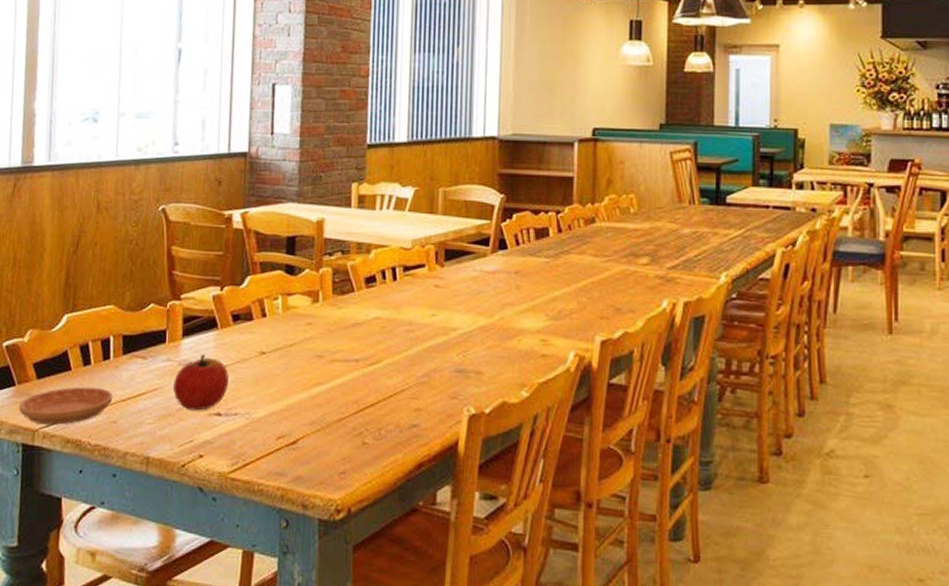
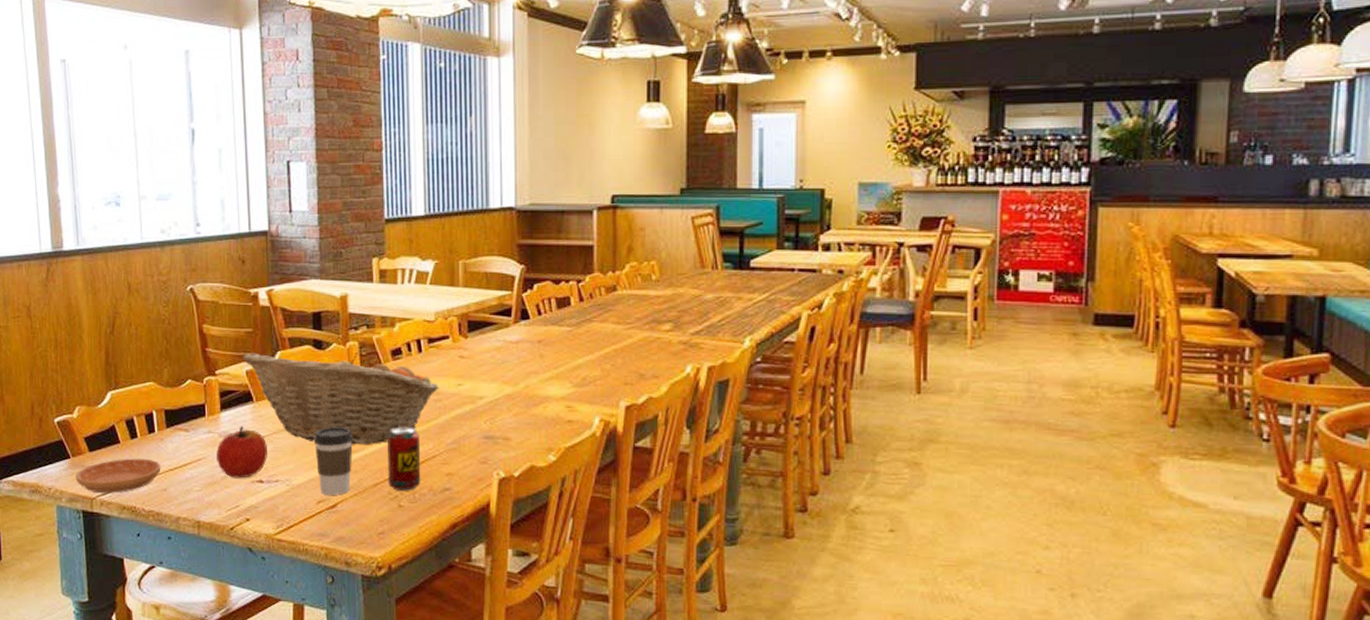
fruit basket: none [210,277,413,377] -> present [243,352,440,446]
coffee cup: none [278,357,320,431] -> present [313,427,353,495]
beverage can: none [353,357,390,427] -> present [388,426,421,491]

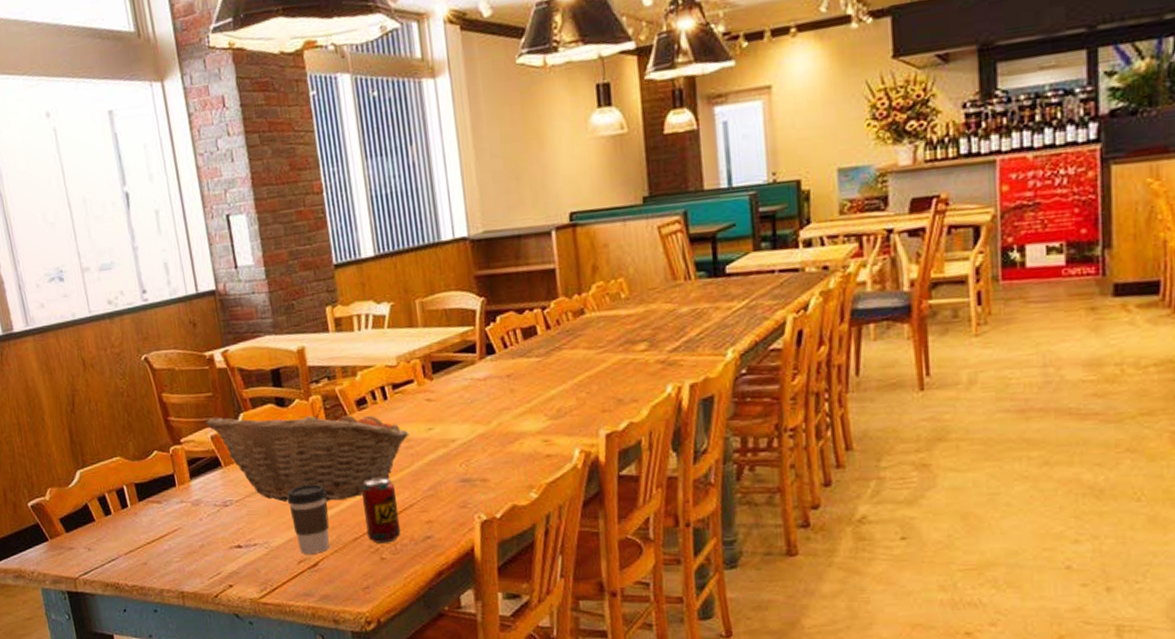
saucer: present [76,458,161,493] -> none [56,534,139,572]
apple: present [216,426,267,479] -> none [191,493,243,546]

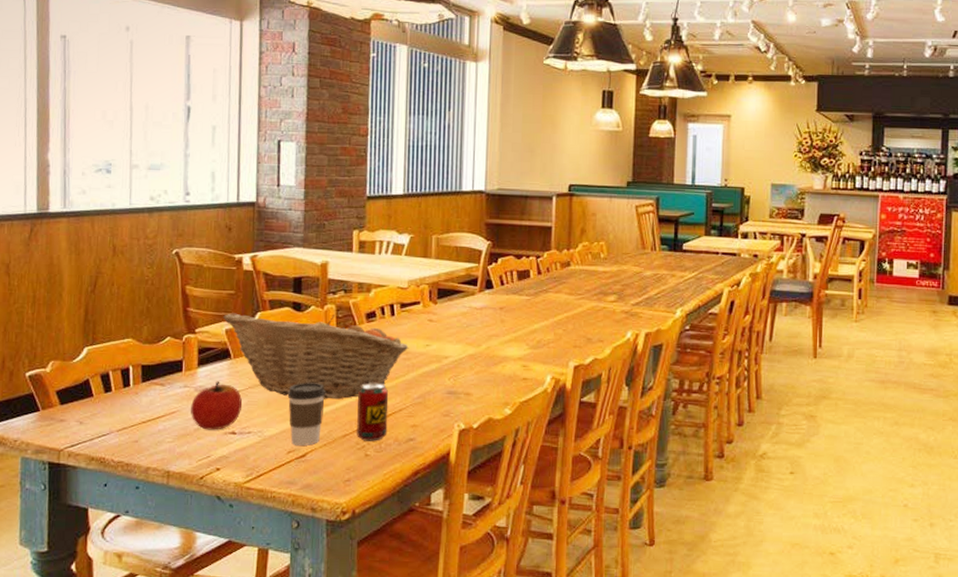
apple: none [191,493,243,546] -> present [191,381,242,430]

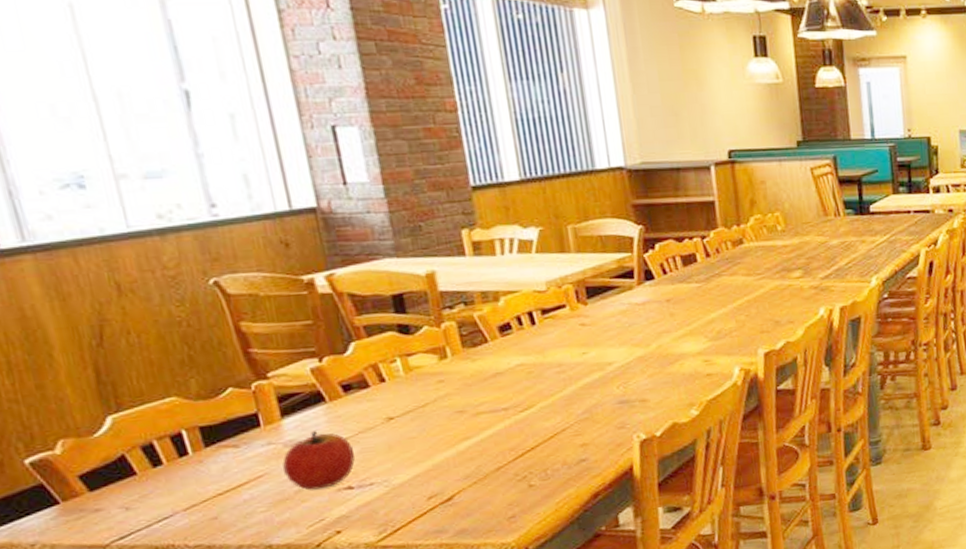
fruit basket: present [223,313,409,400] -> none [303,333,561,435]
coffee cup: present [287,382,325,446] -> none [413,414,467,489]
beverage can: present [357,382,389,441] -> none [506,402,552,471]

